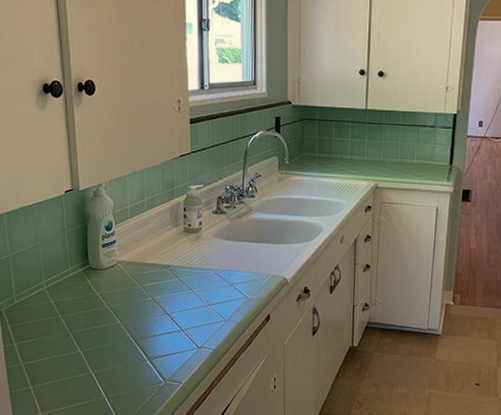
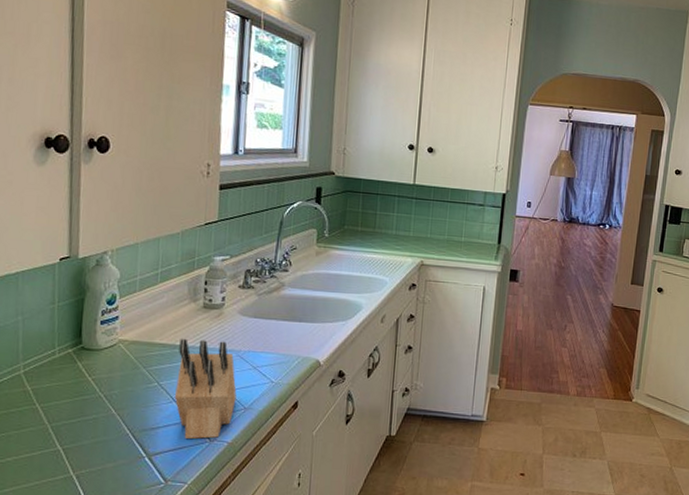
knife block: none [166,258,217,346] -> present [174,338,237,440]

